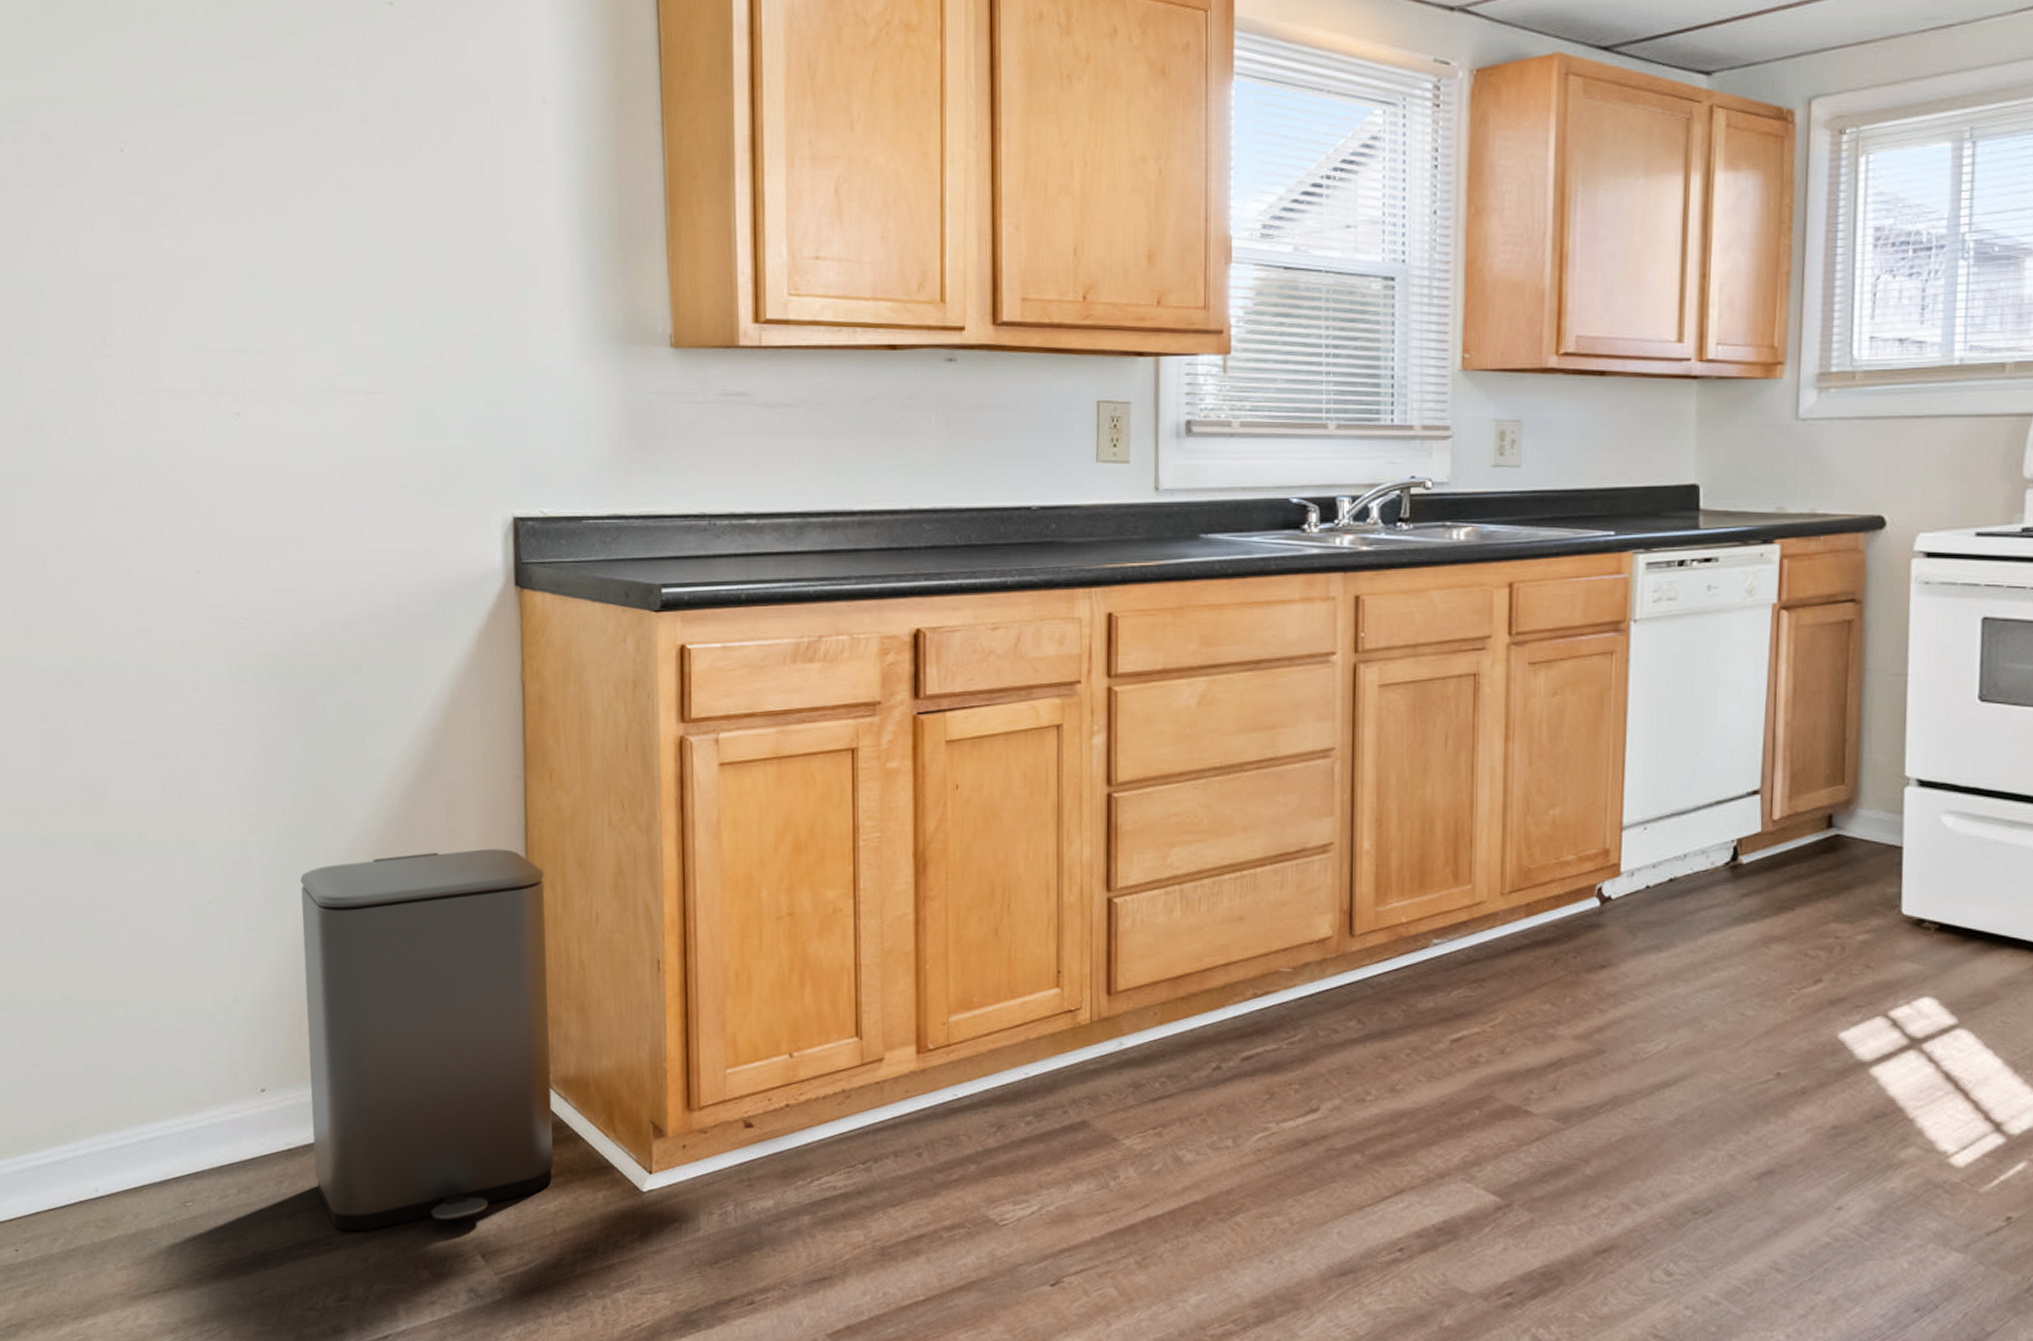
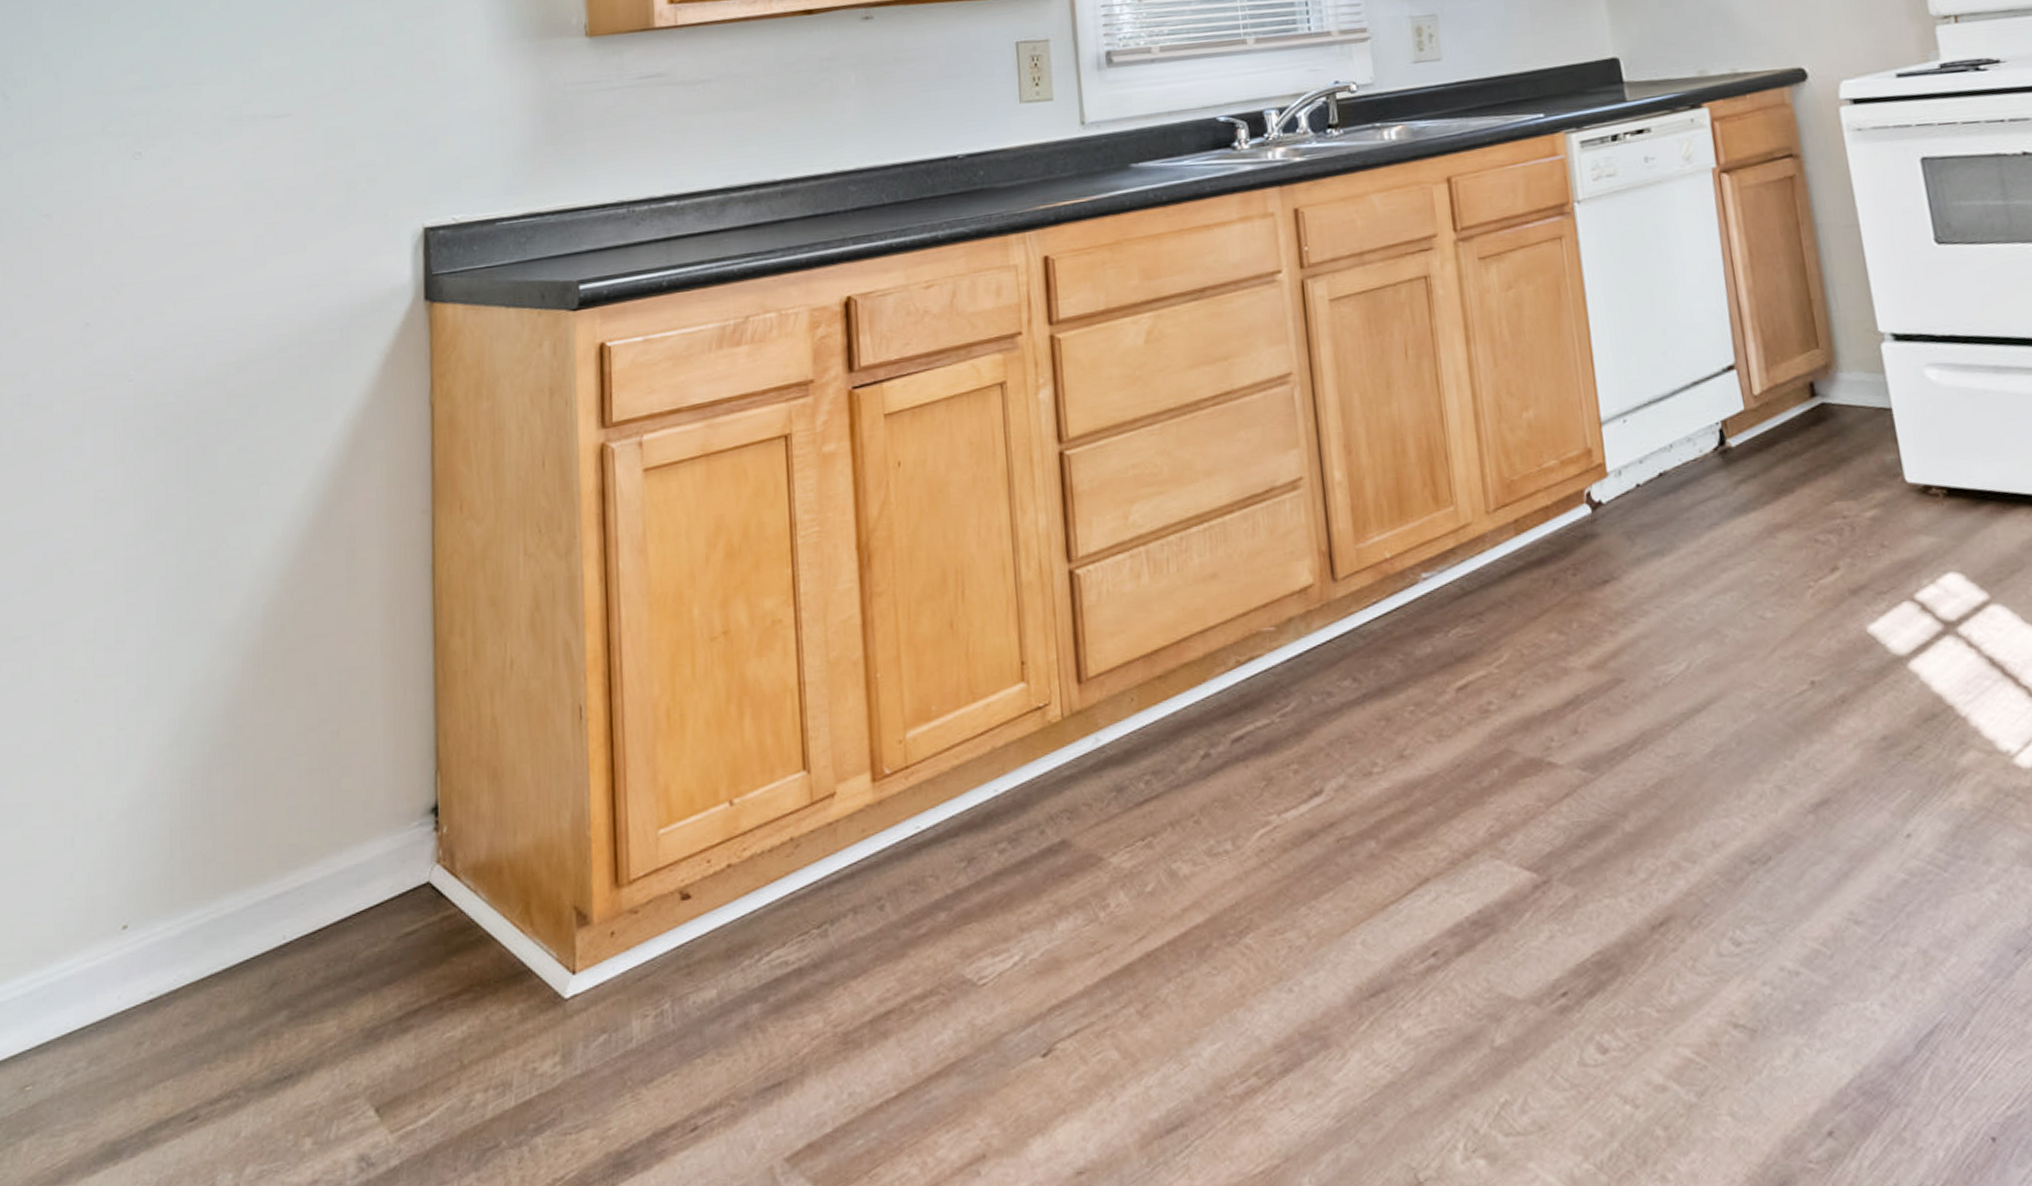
pedal bin: present [299,848,553,1232] -> none [179,596,461,1099]

